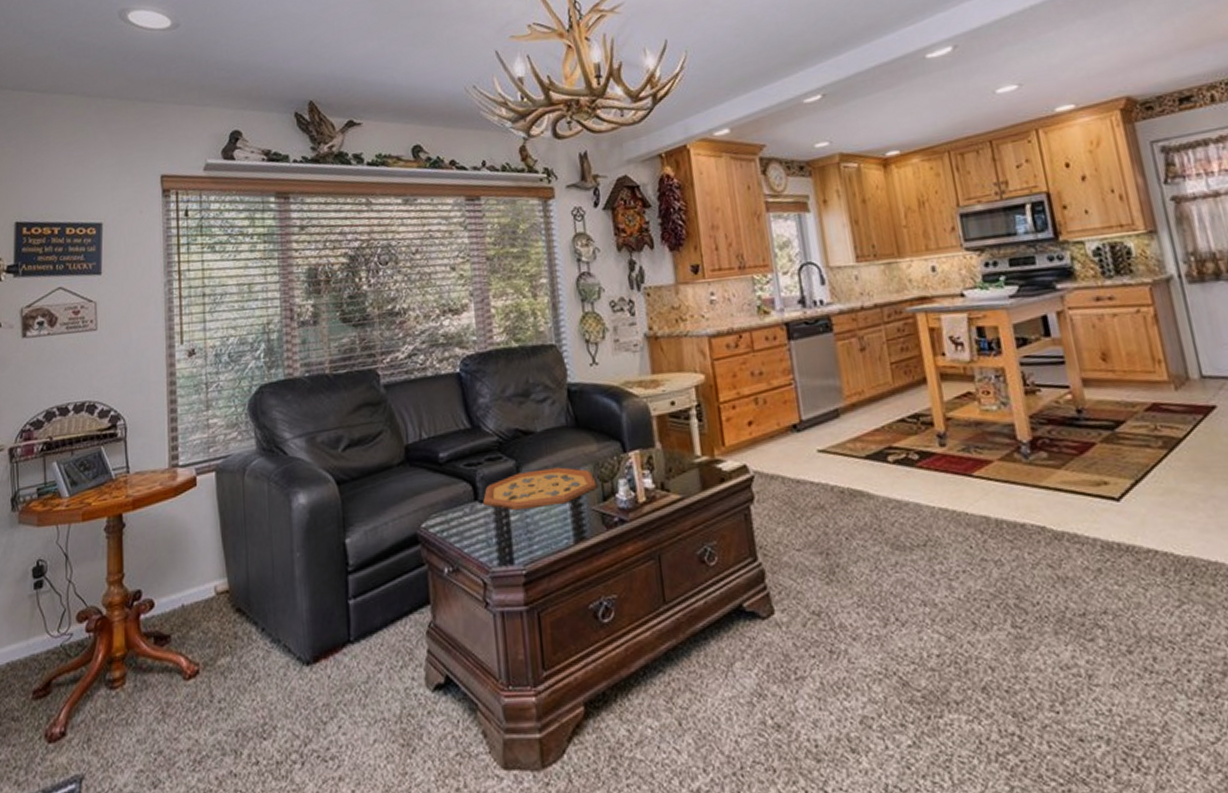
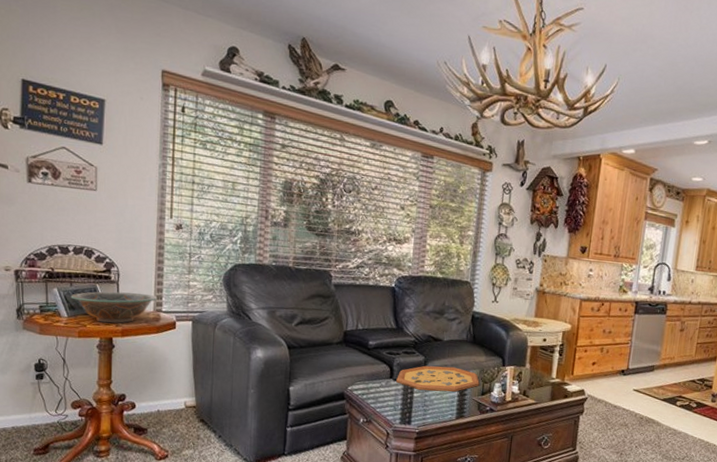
decorative bowl: none [72,446,173,496] -> present [70,291,158,324]

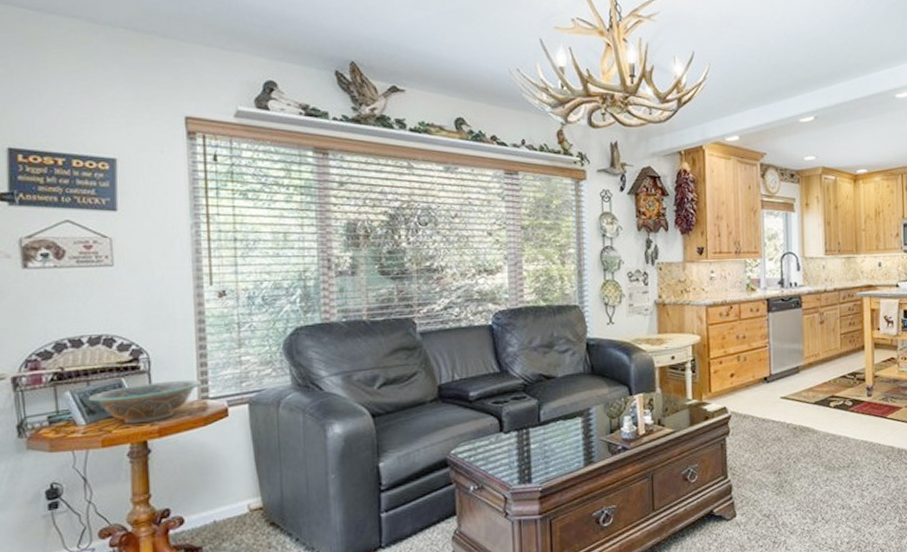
decorative tray: present [396,365,480,392] -> none [508,406,606,441]

